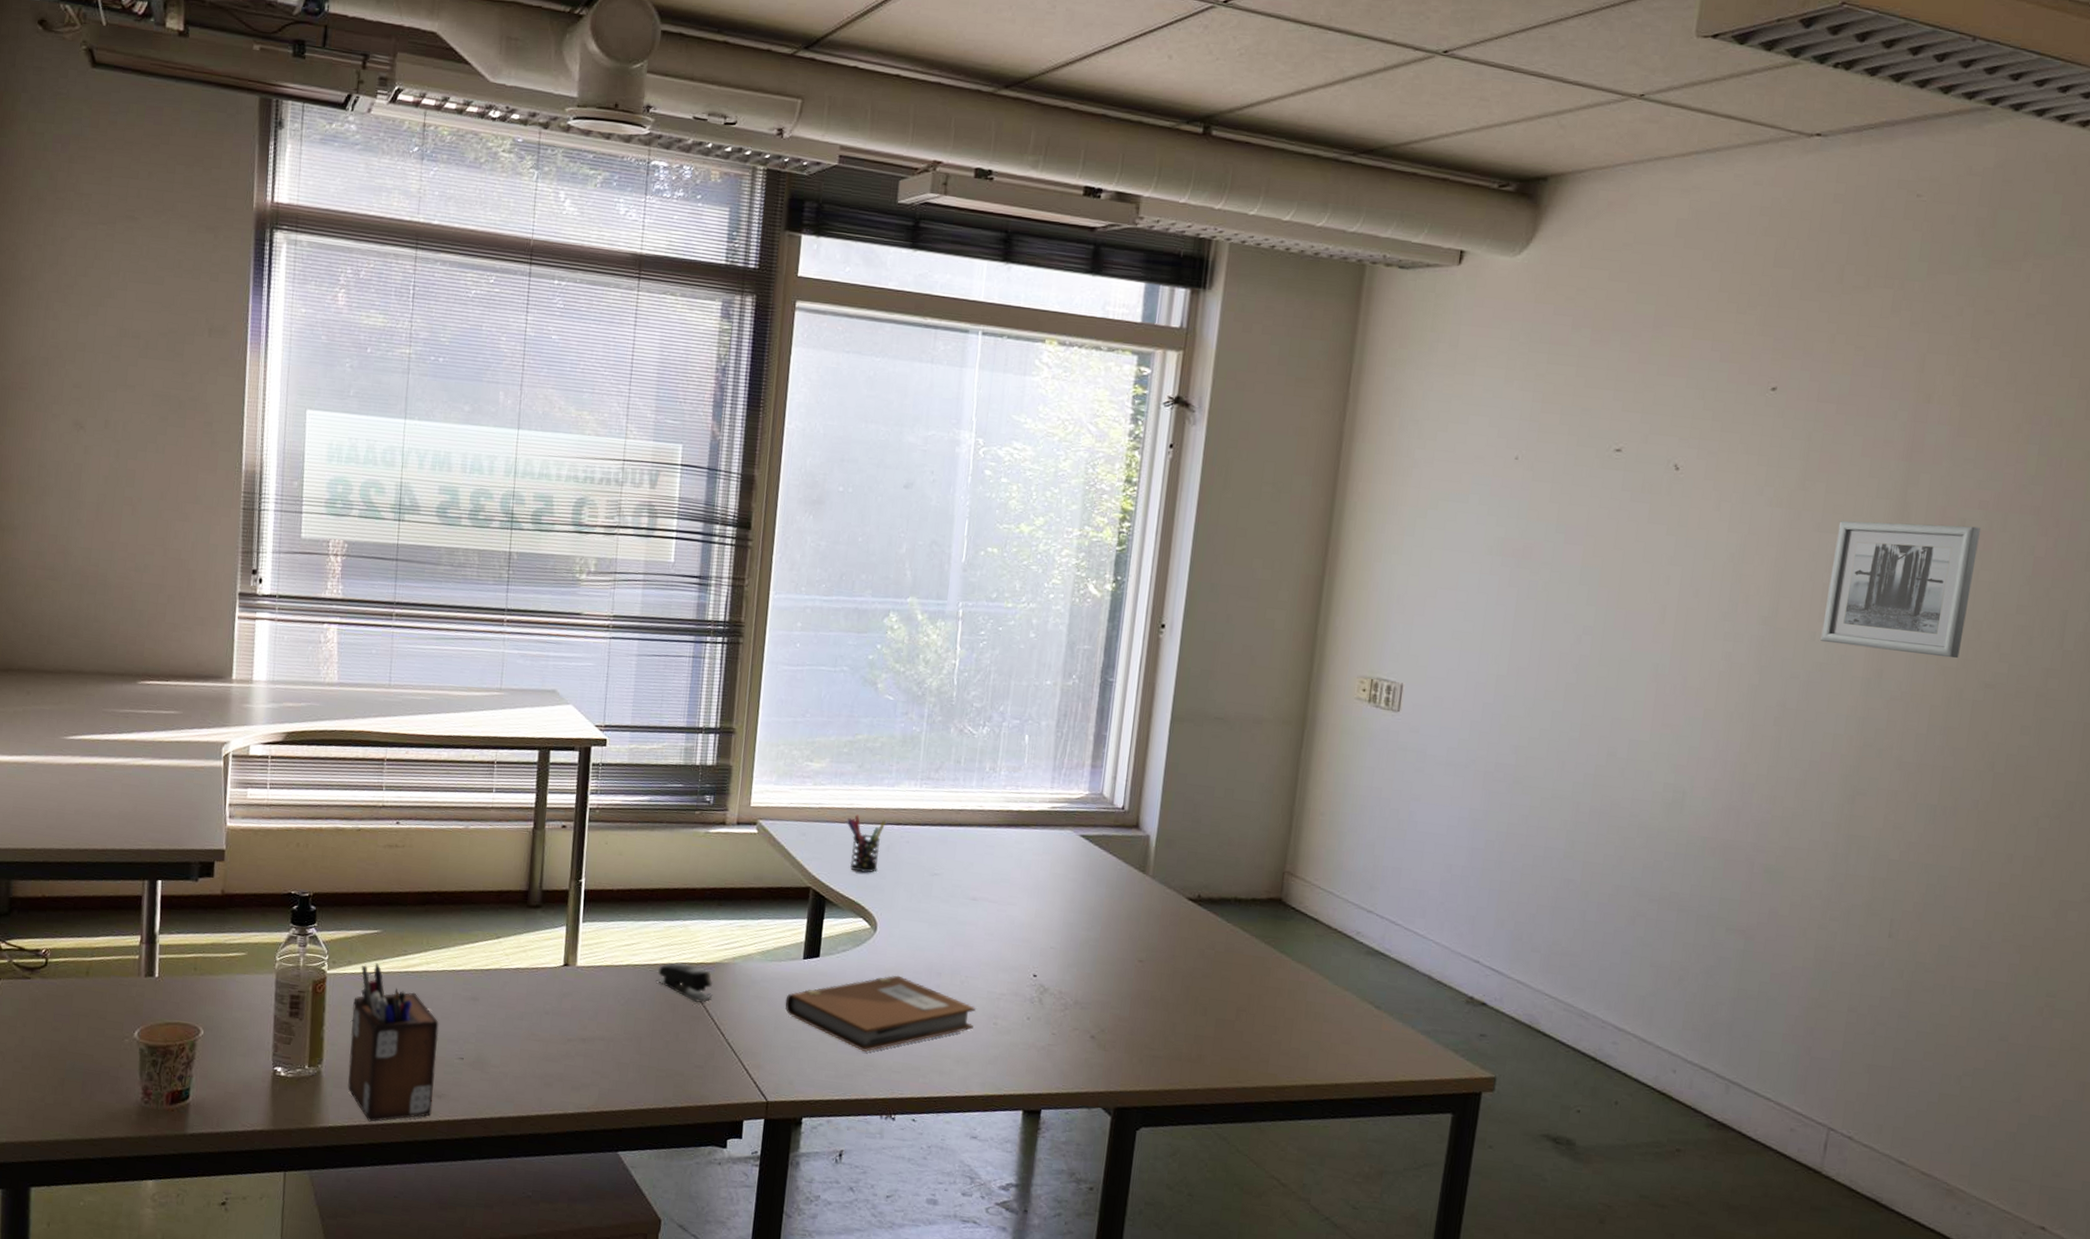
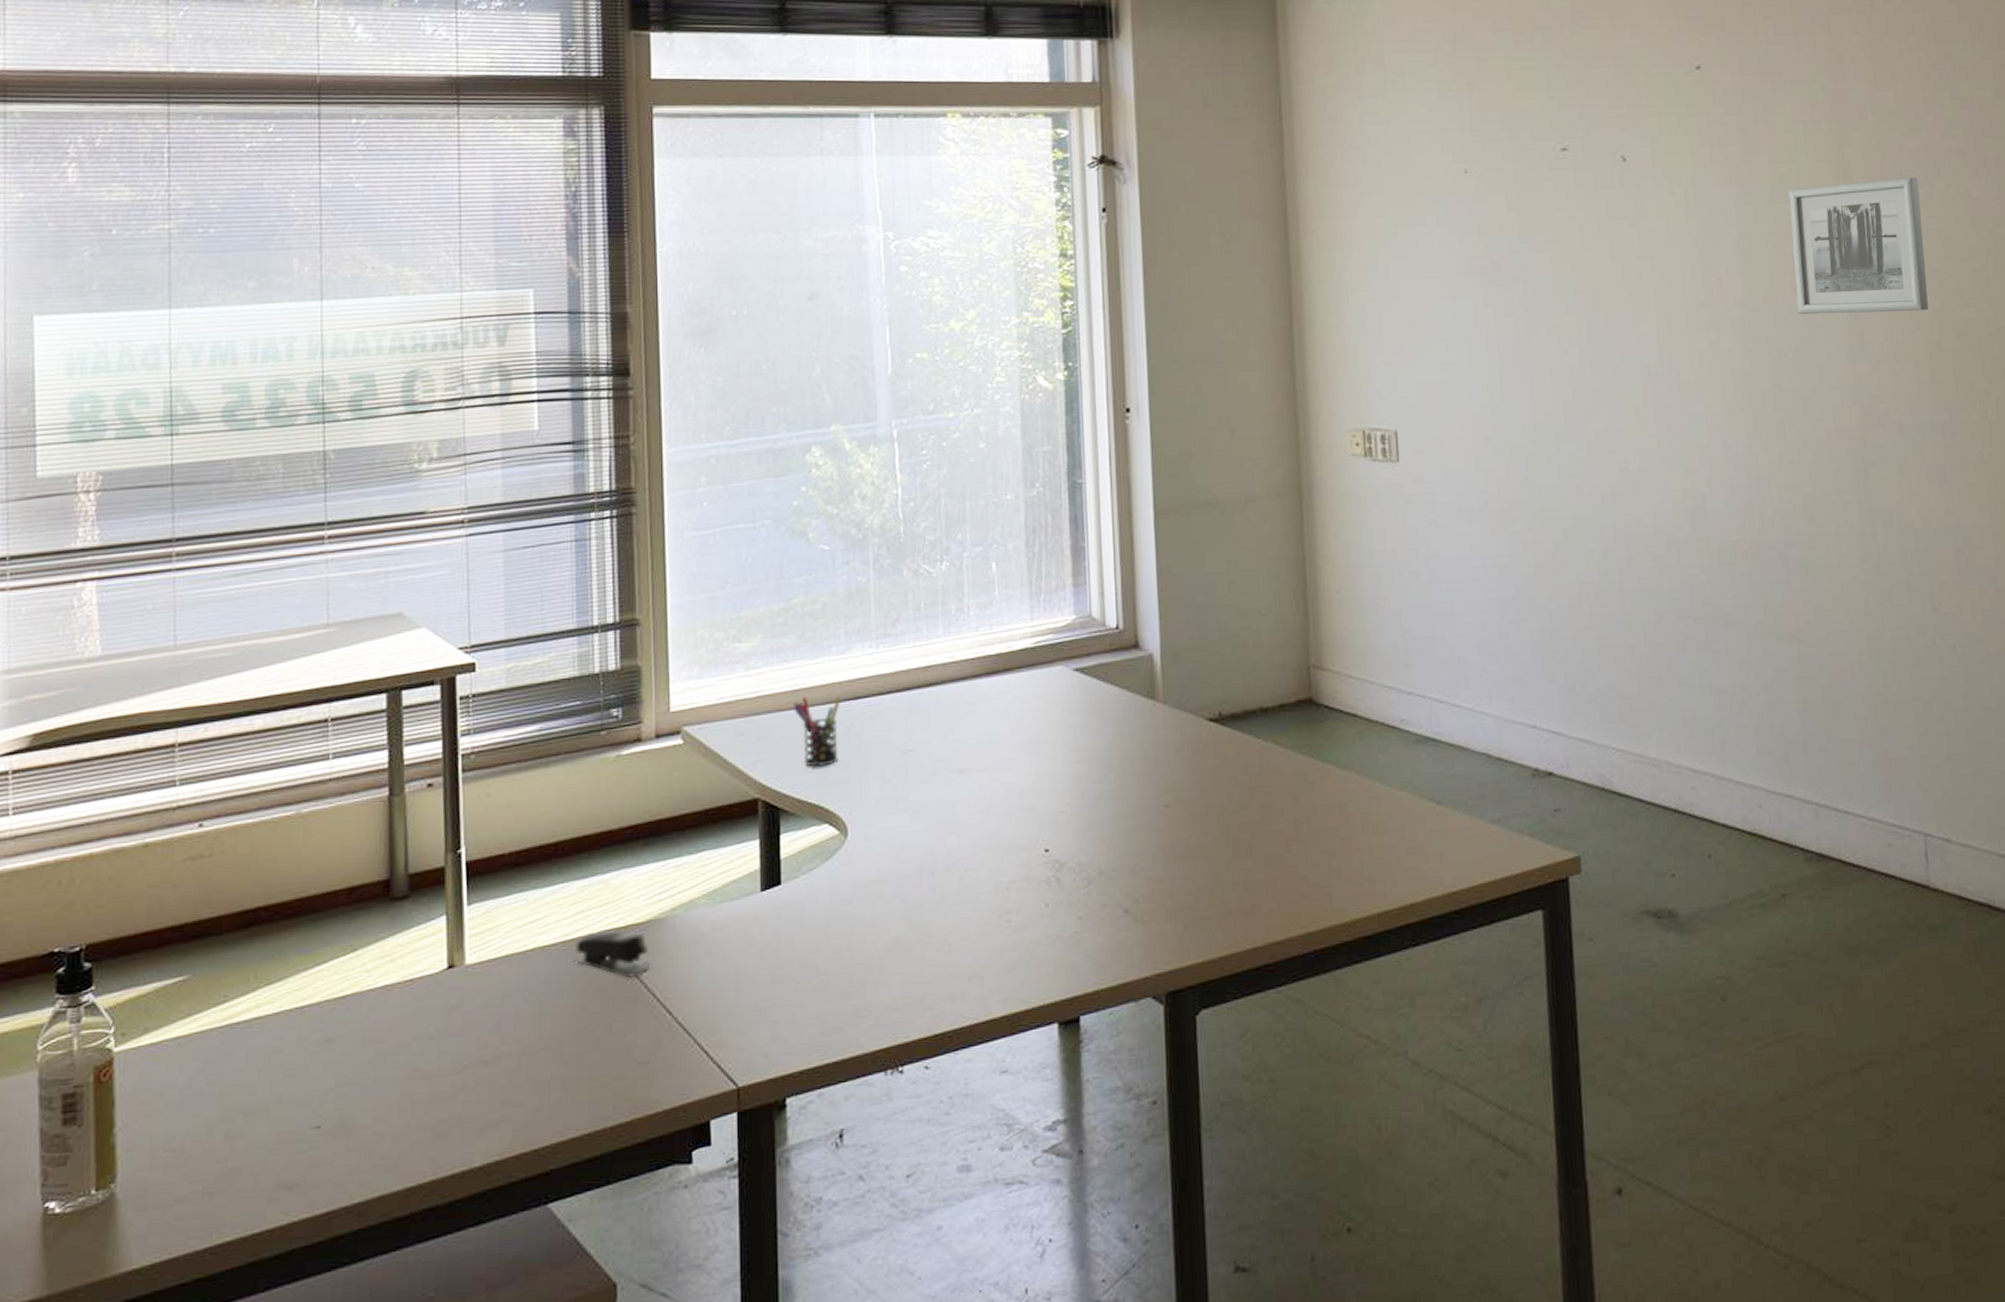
desk organizer: present [348,963,439,1123] -> none [155,1022,283,1249]
notebook: present [785,975,976,1052] -> none [745,886,983,993]

